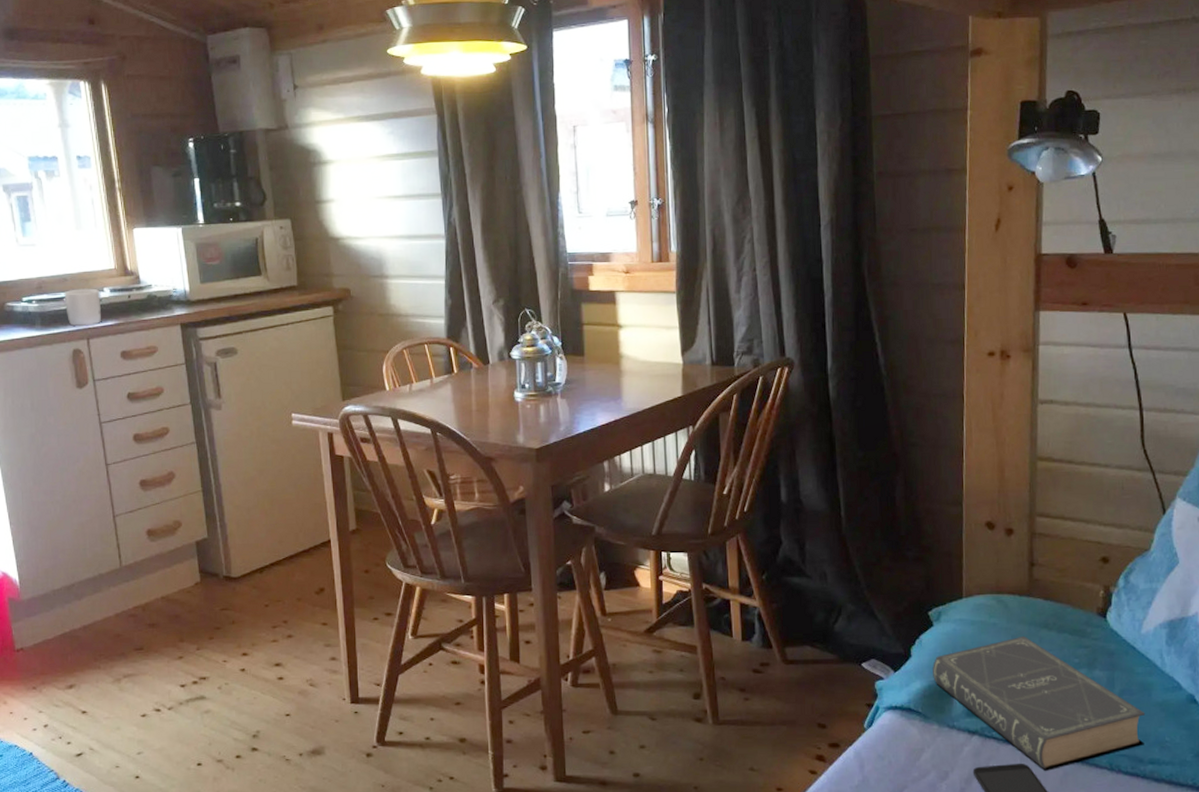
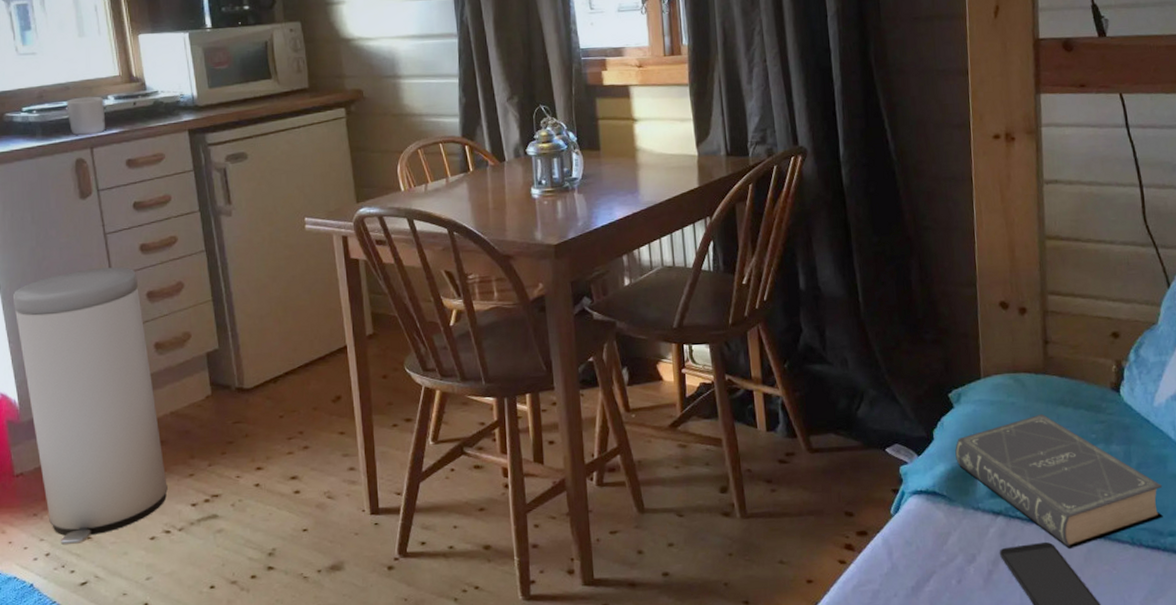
pedal bin: none [13,455,158,718] -> present [12,267,168,546]

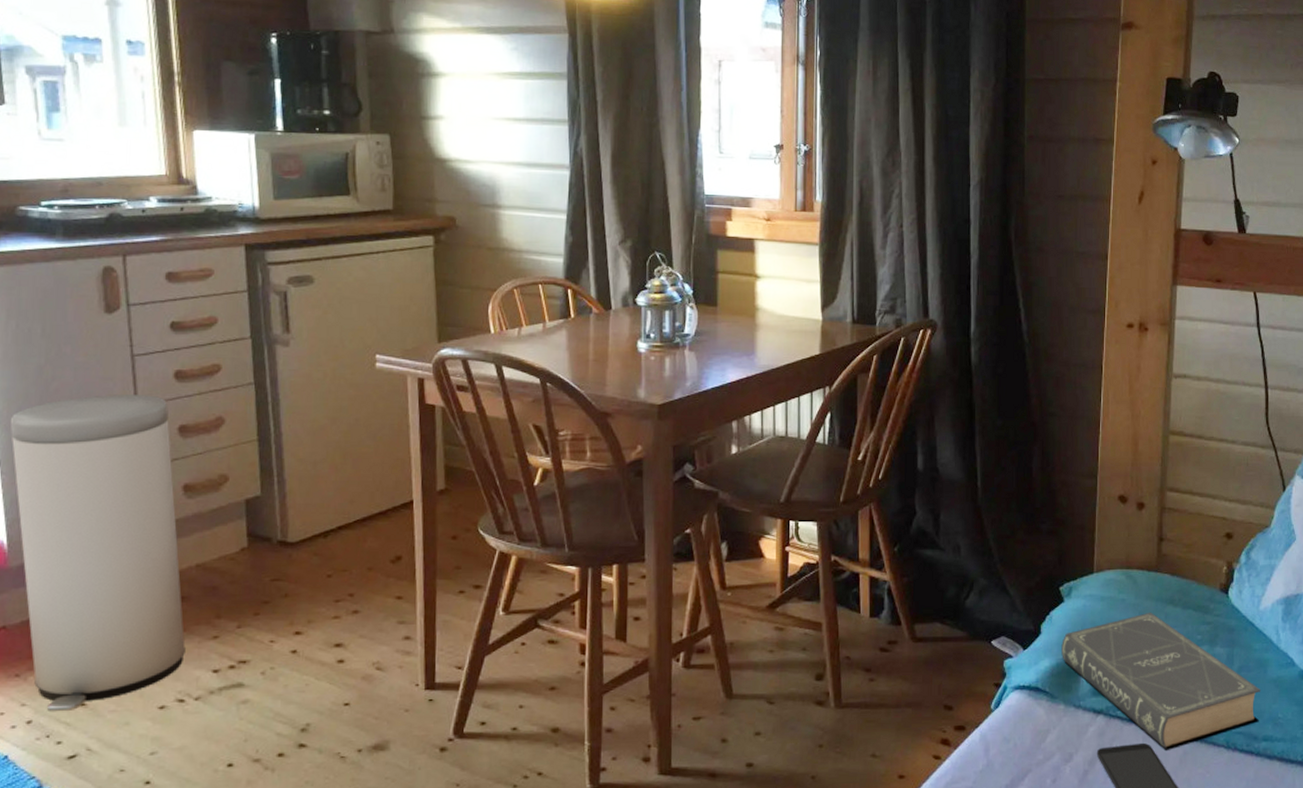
mug: present [66,96,106,136] -> none [96,195,145,240]

